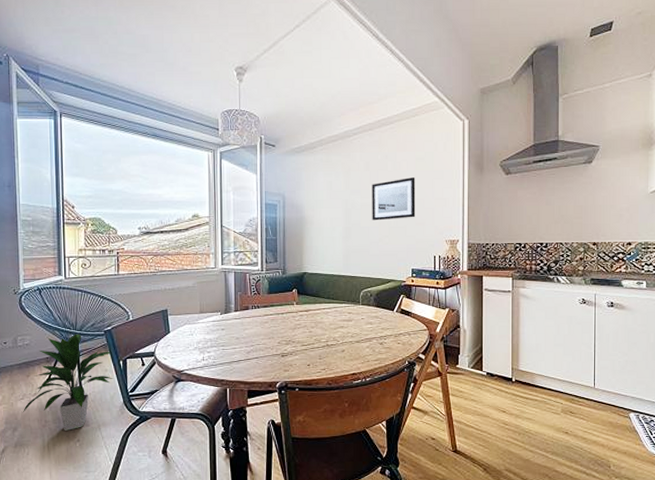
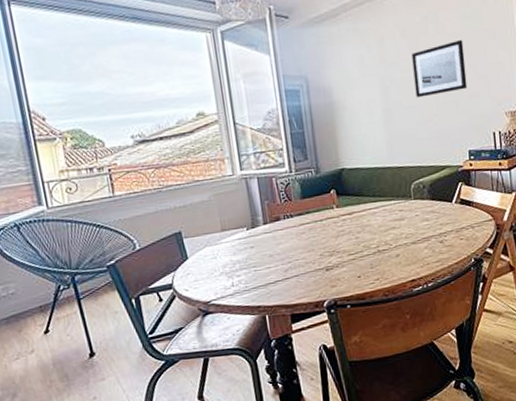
indoor plant: present [22,333,114,431] -> none [20,273,127,389]

